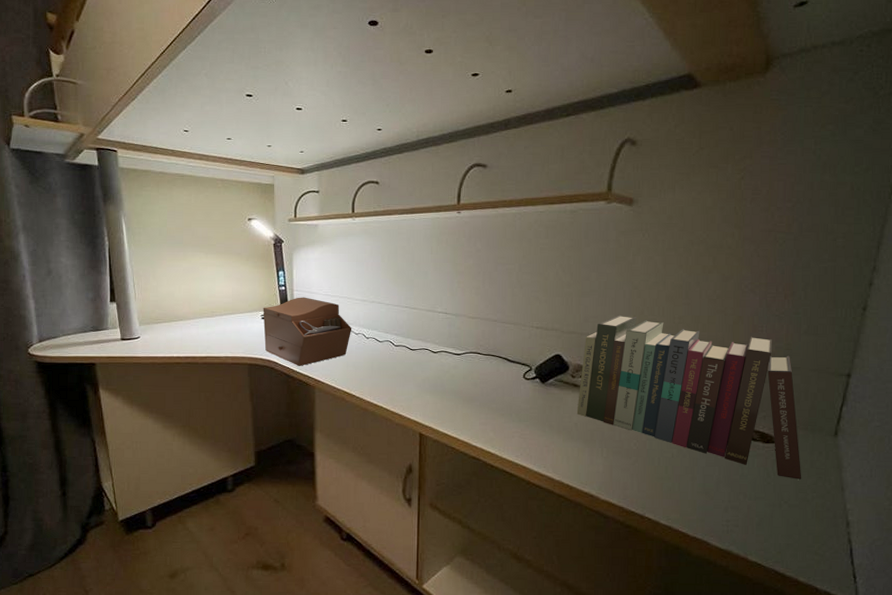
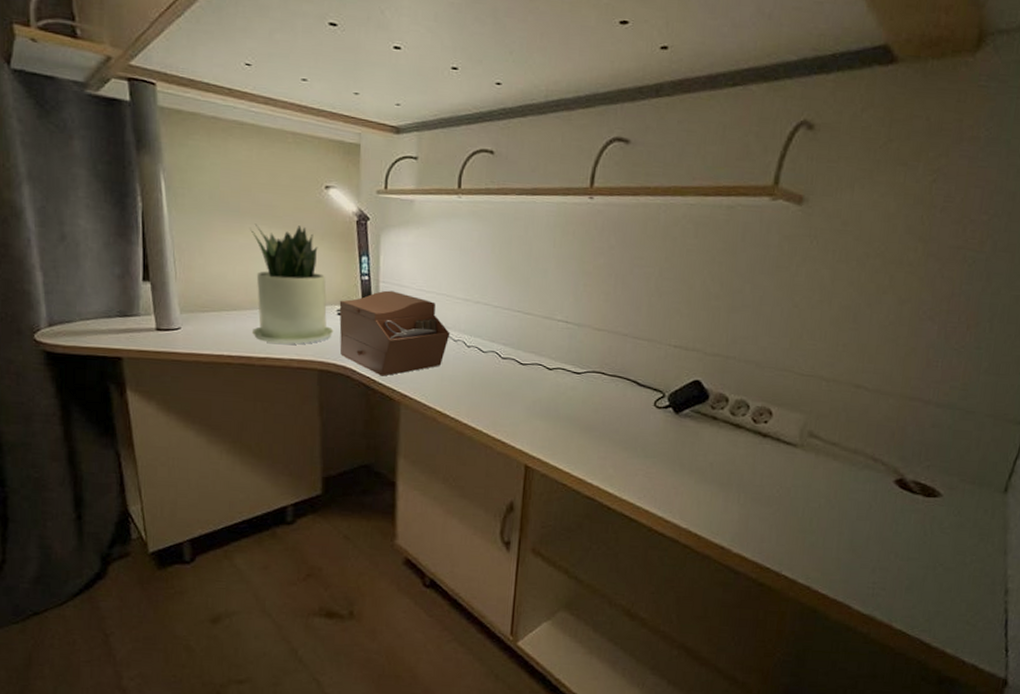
planter: none [191,251,259,345] -> present [250,223,334,345]
books: present [576,315,802,480] -> none [713,337,966,540]

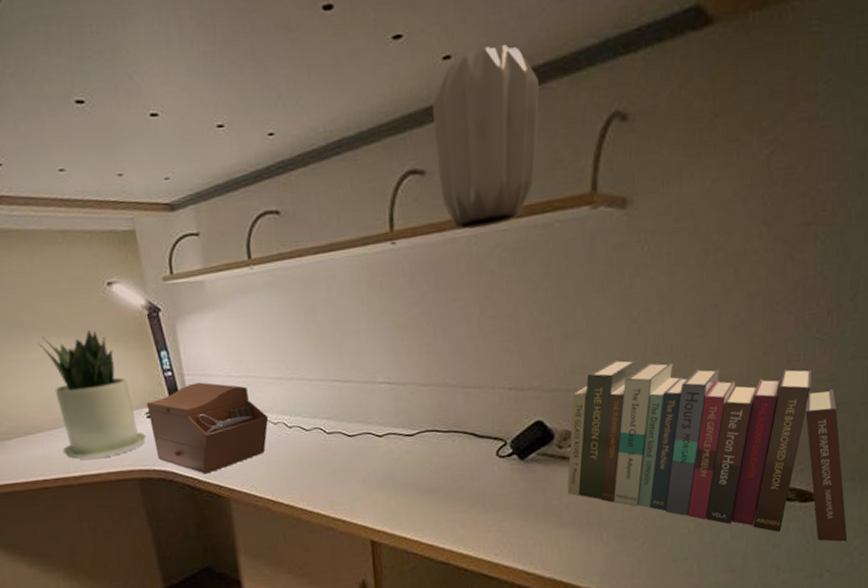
vase: none [640,45,741,199] -> present [432,45,539,230]
books: none [713,337,966,540] -> present [567,359,848,542]

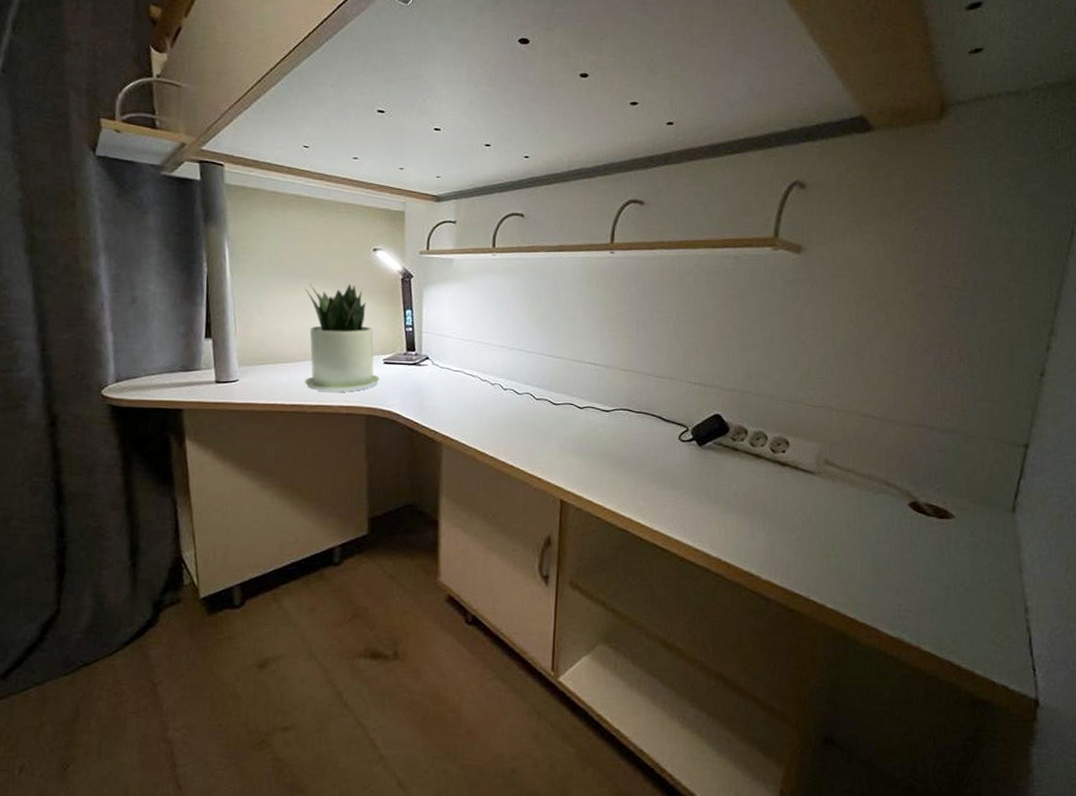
sewing box: present [146,382,269,474] -> none [385,340,488,419]
vase: present [432,45,539,230] -> none [654,120,738,252]
books: present [567,359,848,542] -> none [737,372,978,560]

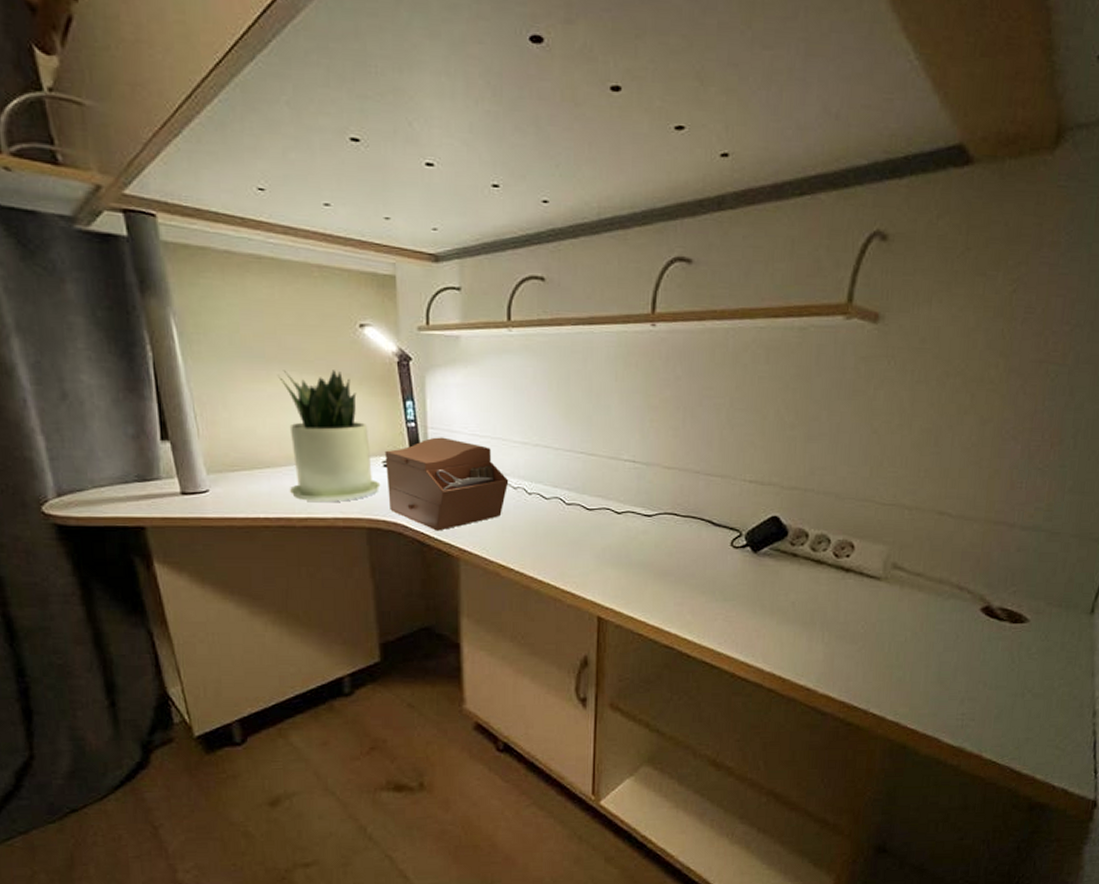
sewing box: none [385,340,488,419] -> present [384,437,509,531]

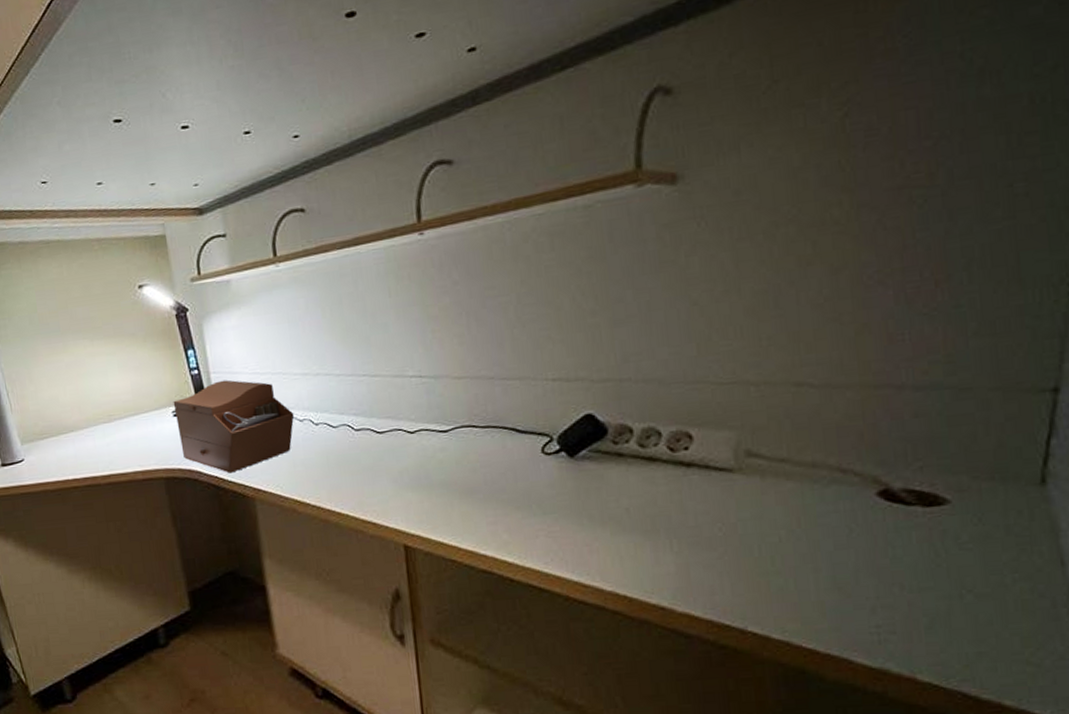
planter: present [278,370,381,502] -> none [73,332,173,459]

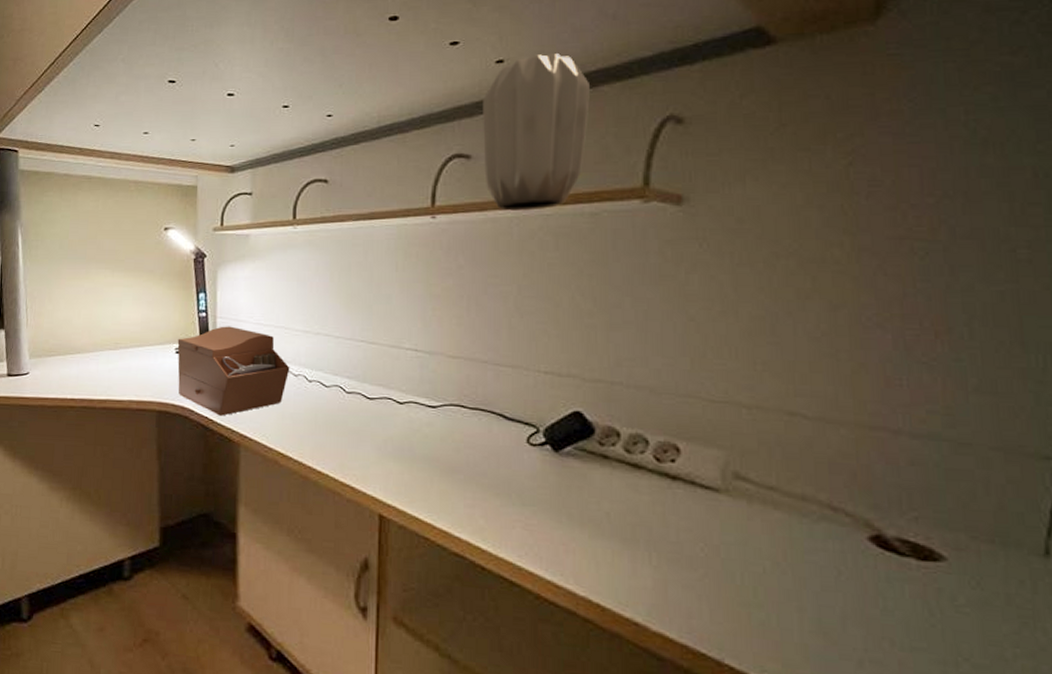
vase: none [458,32,572,216] -> present [483,53,590,211]

